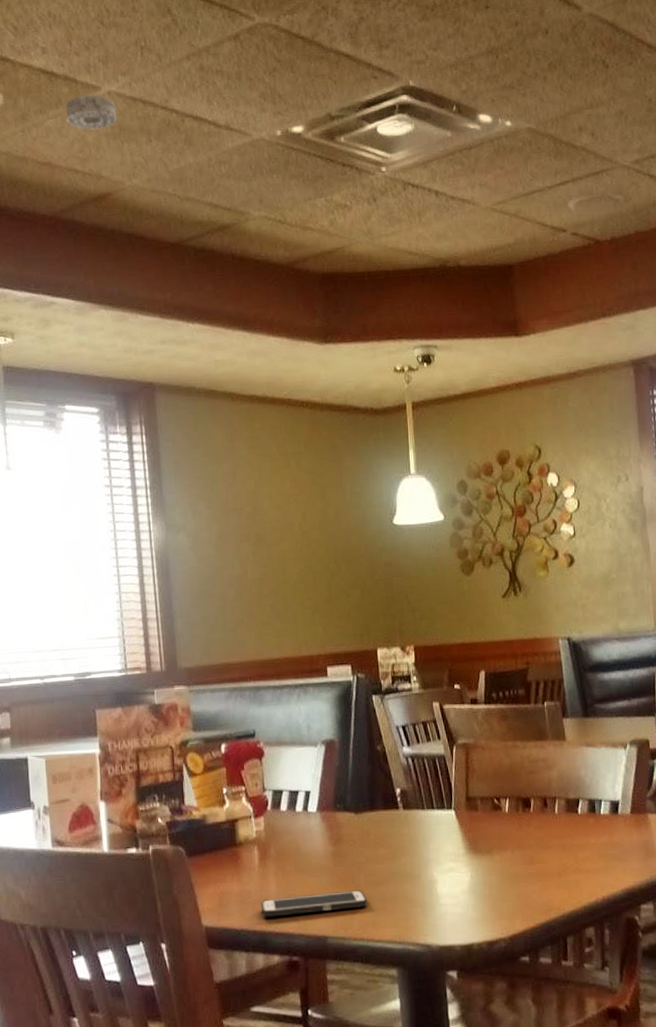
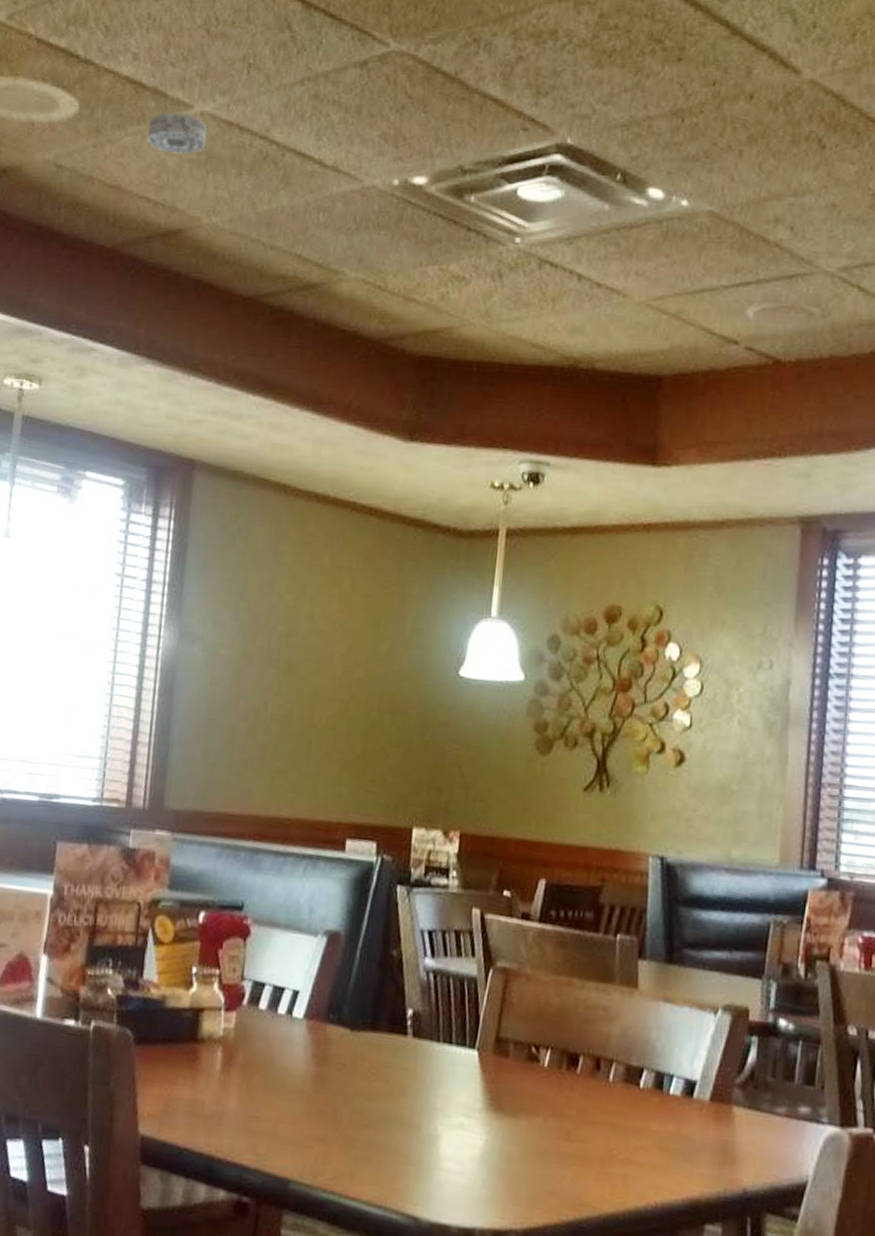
cell phone: present [261,889,368,918] -> none [213,1116,349,1152]

